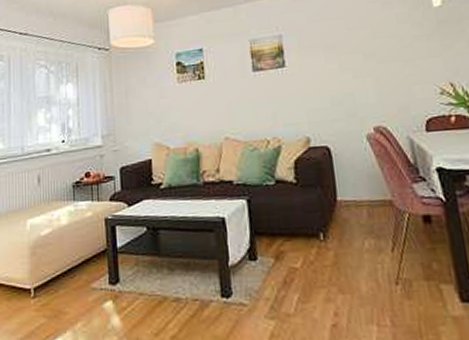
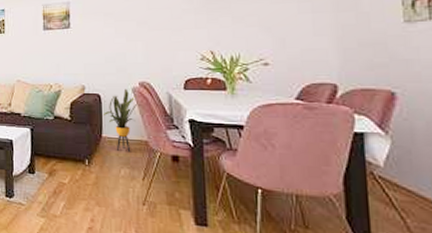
house plant: none [336,136,377,218] -> present [104,88,139,153]

